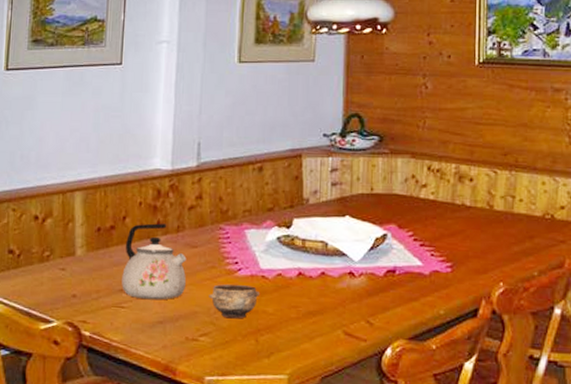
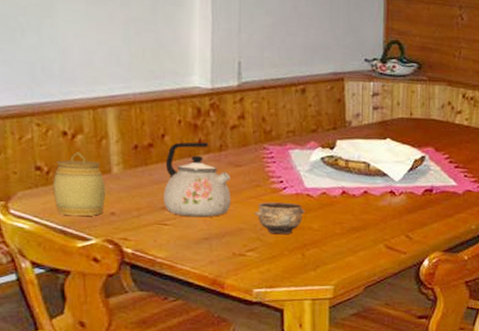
jar: none [22,235,69,299] -> present [53,151,105,216]

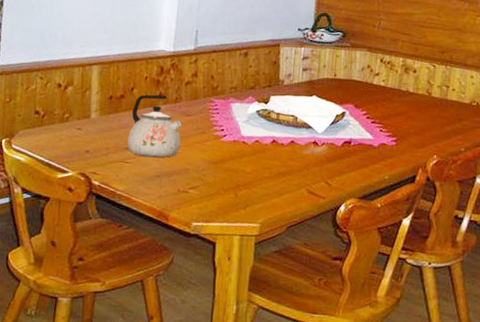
jar: present [53,151,105,216] -> none [45,100,85,153]
ceramic bowl: present [255,202,305,235] -> none [198,147,240,176]

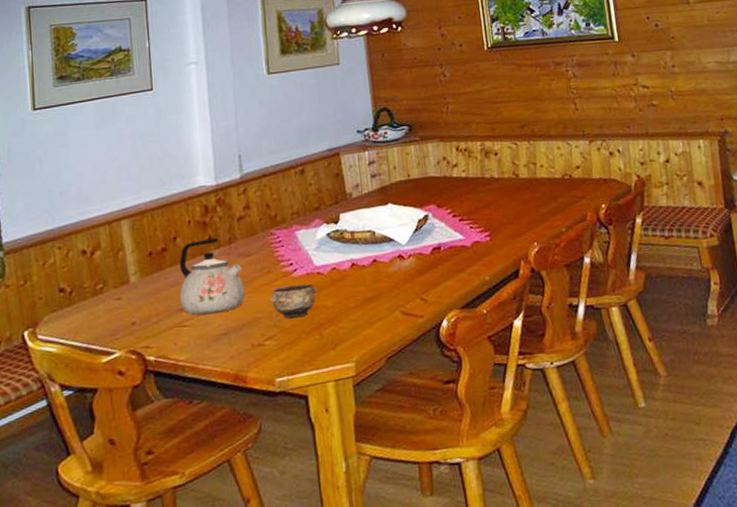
ceramic bowl: none [198,147,240,176] -> present [269,284,317,319]

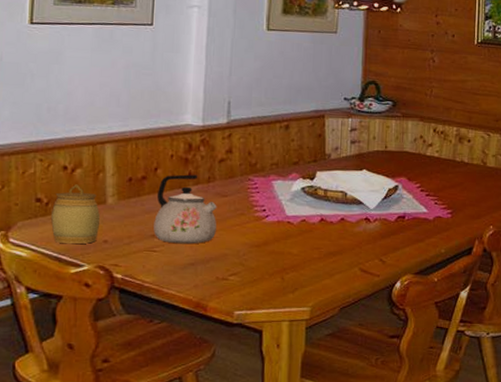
jar: none [76,267,126,333] -> present [51,184,100,244]
ceramic bowl: present [269,284,317,319] -> none [238,229,285,260]

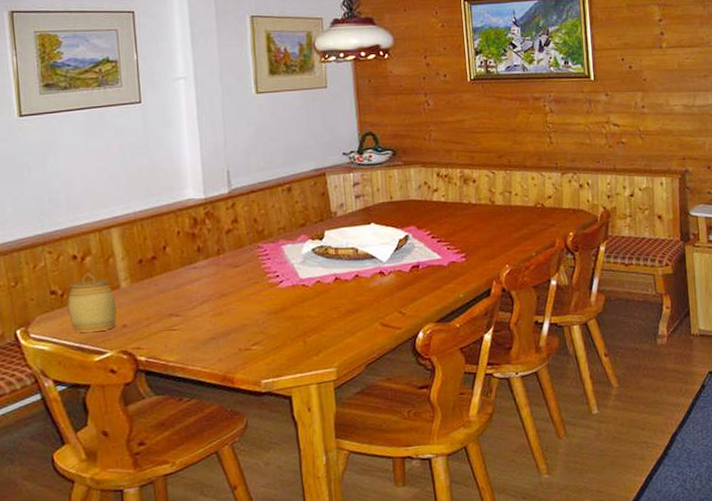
kettle: present [153,174,217,244] -> none [168,248,233,320]

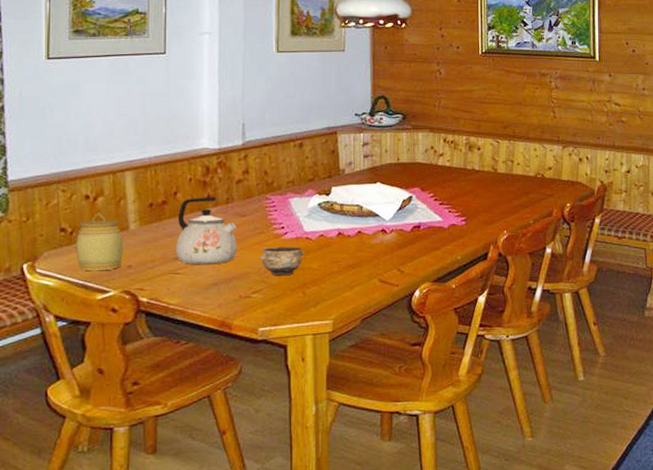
kettle: none [168,248,233,320] -> present [176,197,237,265]
ceramic bowl: none [255,295,302,326] -> present [259,247,305,276]

